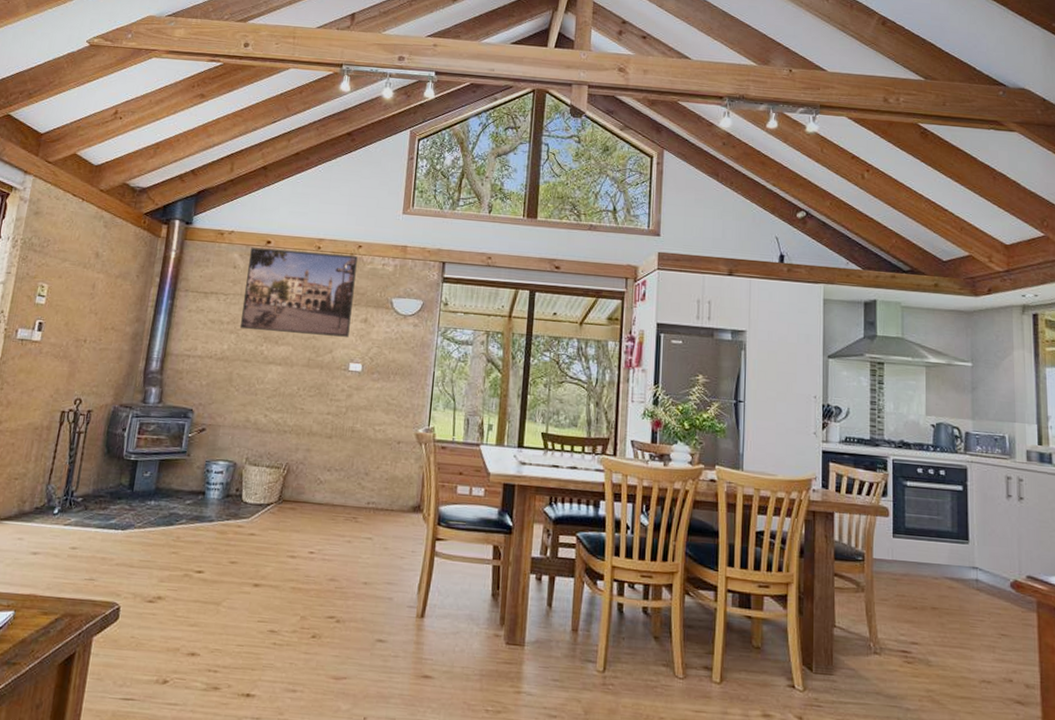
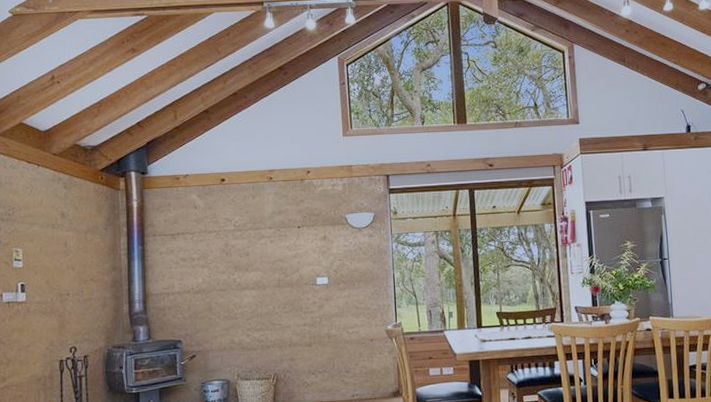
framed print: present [239,247,358,337] -> none [206,181,312,263]

